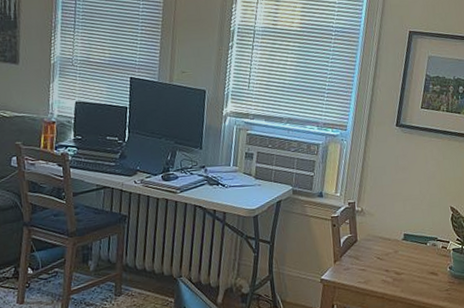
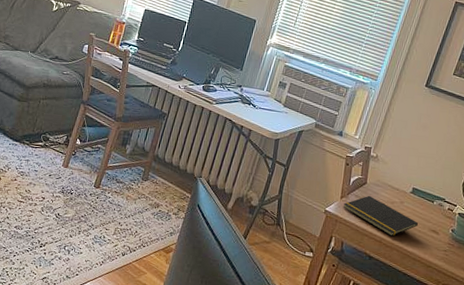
notepad: none [338,252,416,289] -> present [342,195,418,237]

